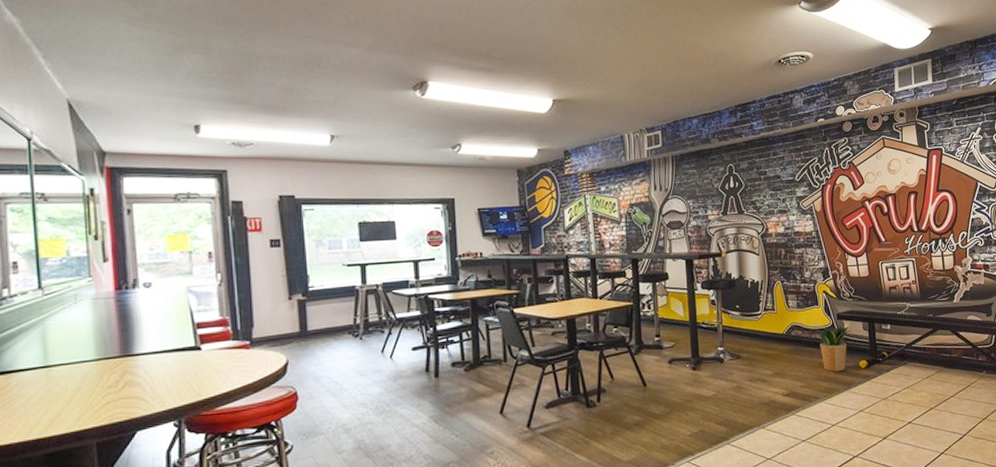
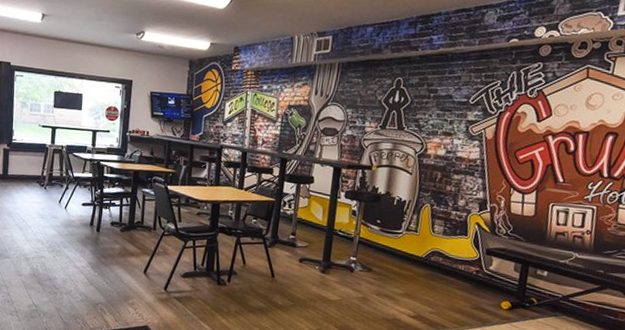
potted plant: present [815,325,852,372] -> none [458,258,500,308]

